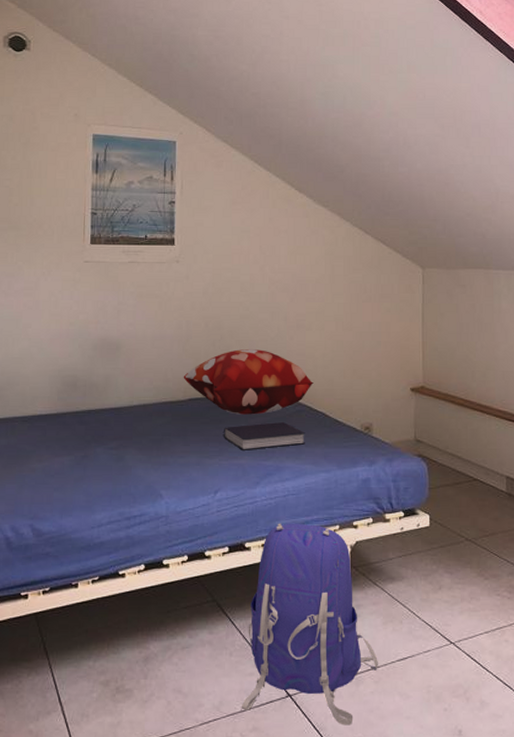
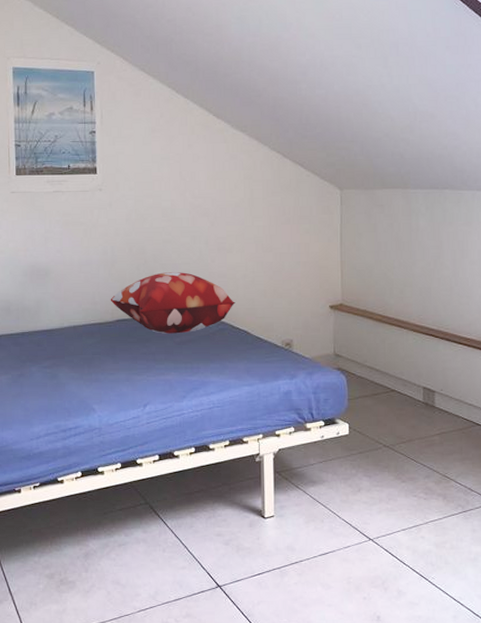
book: present [224,422,305,450] -> none [151,340,228,367]
backpack: present [241,523,378,726] -> none [174,433,301,612]

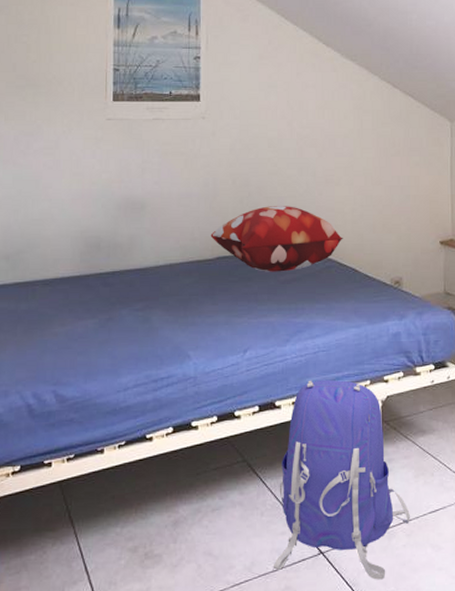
backpack: none [174,433,301,612] -> present [273,379,410,580]

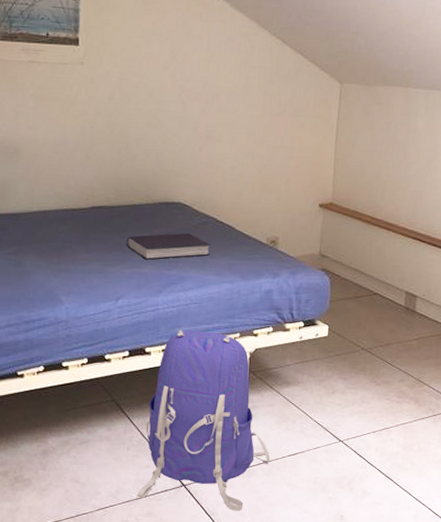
decorative pillow: present [210,206,343,272] -> none [86,158,221,225]
book: none [253,279,335,308] -> present [127,233,210,260]

